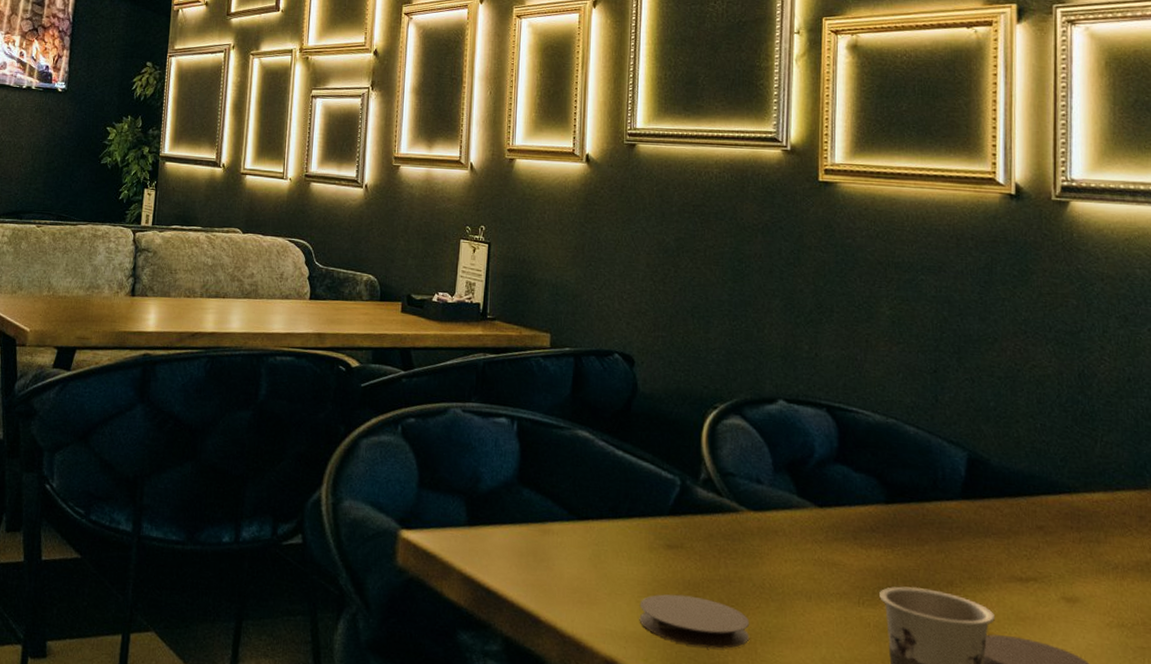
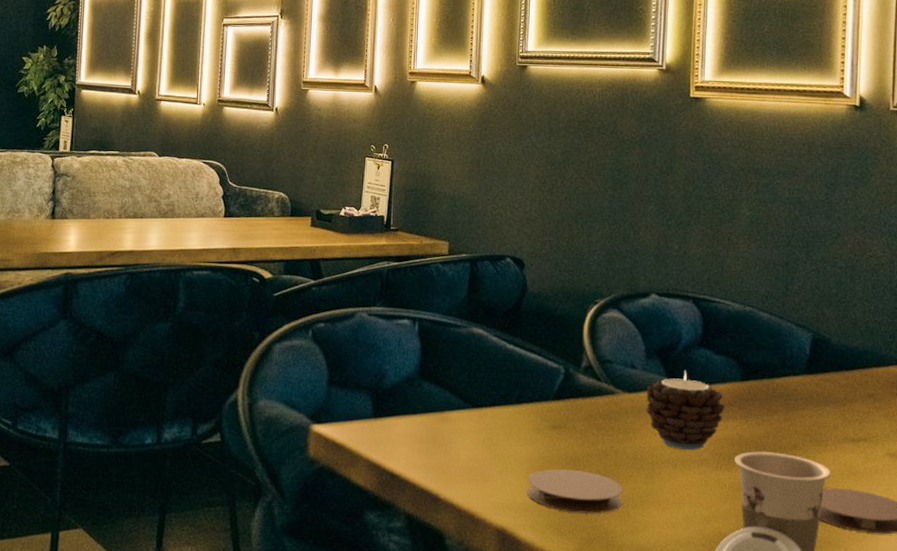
candle: none [774,488,867,581] -> present [646,370,726,450]

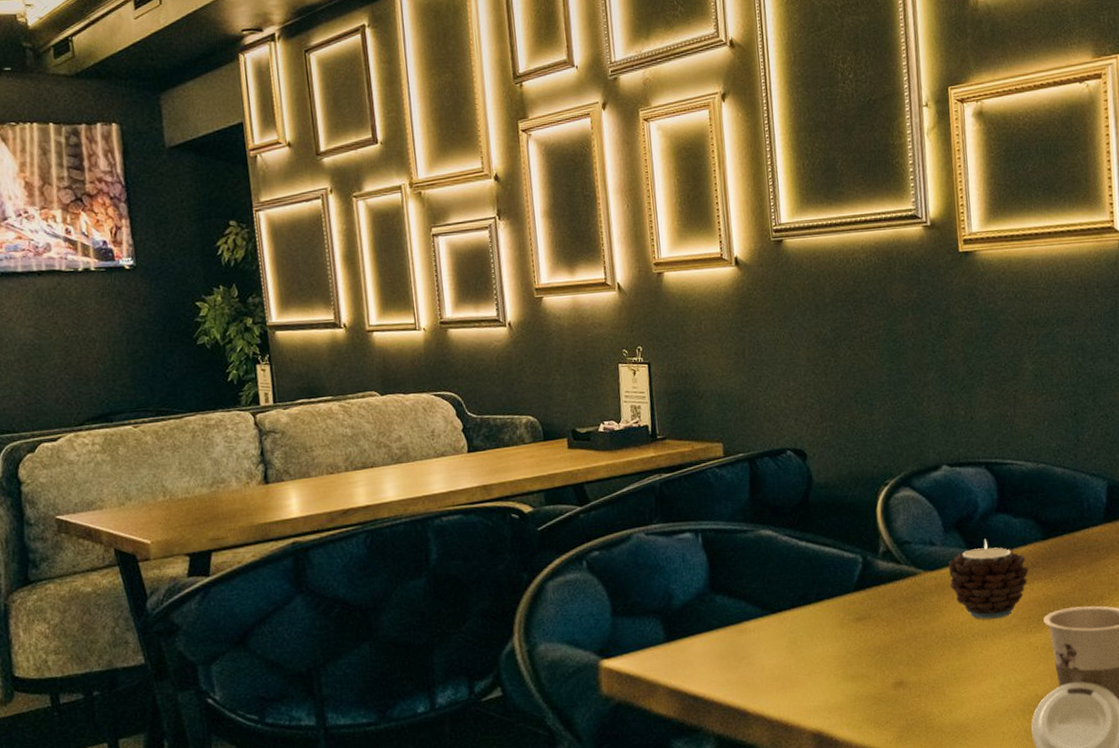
coaster: present [527,468,624,514] -> none [837,658,937,703]

